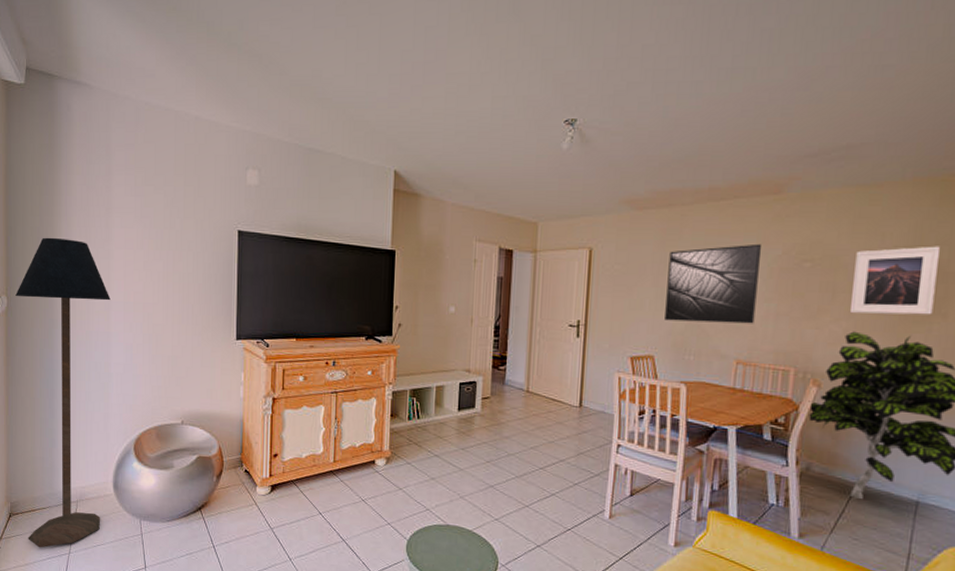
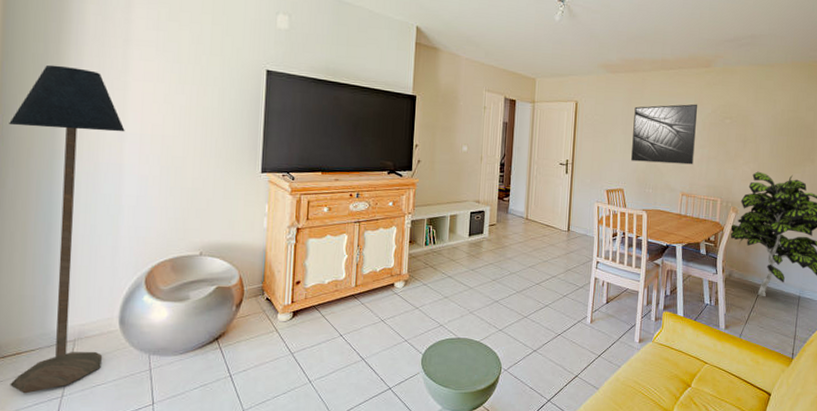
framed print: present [849,246,940,315] -> none [755,111,809,160]

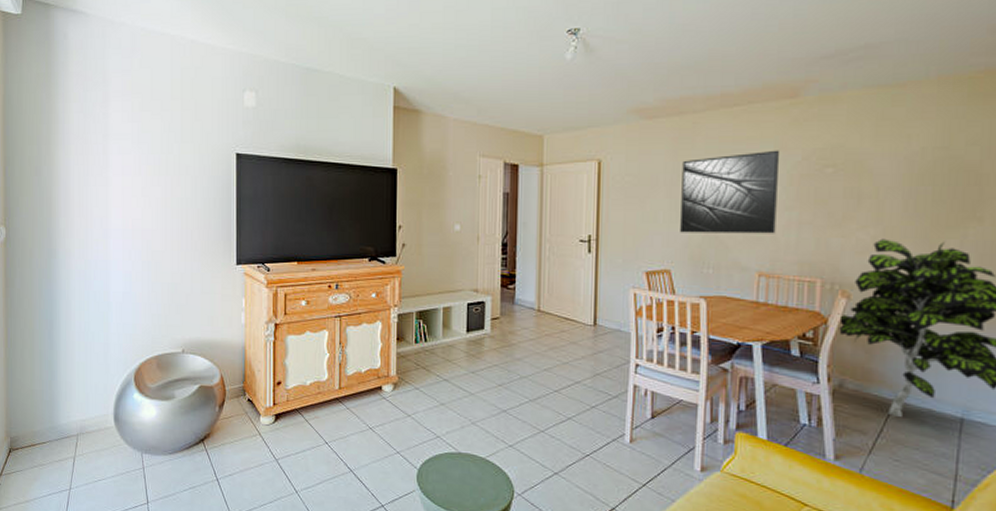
floor lamp: present [9,65,125,394] -> none [14,166,109,484]

